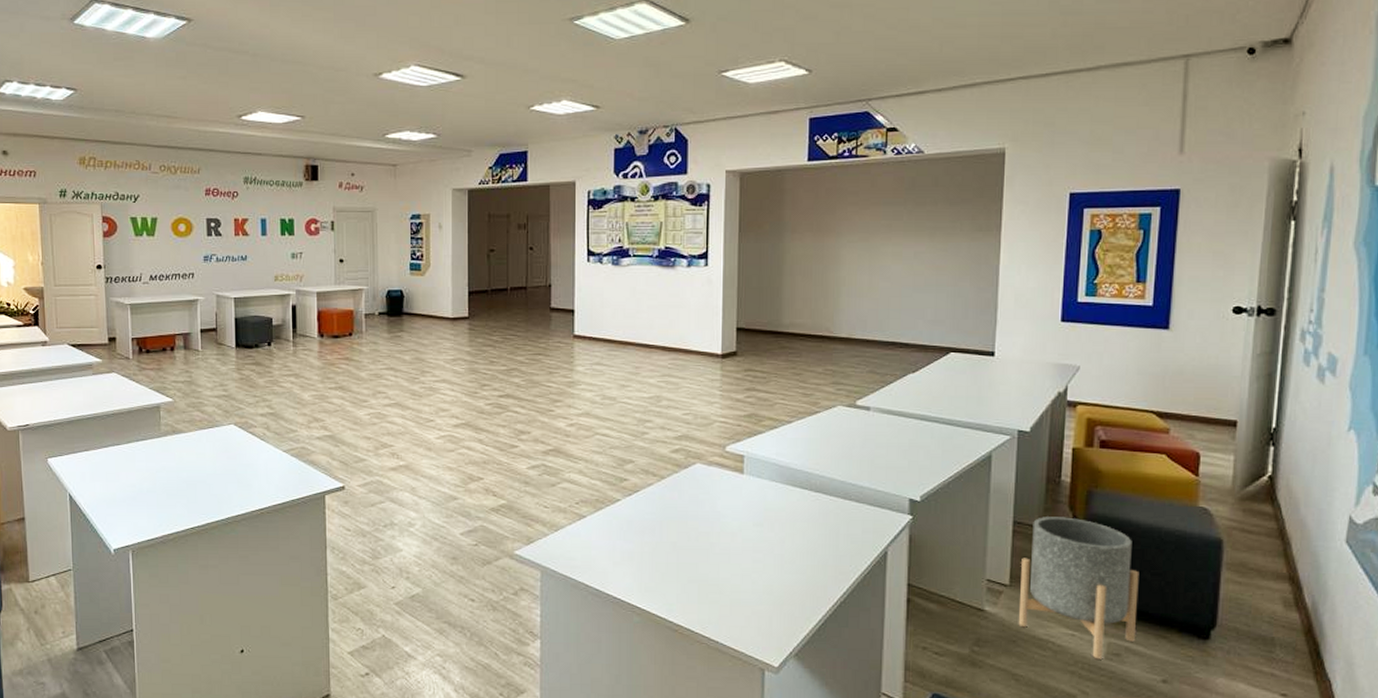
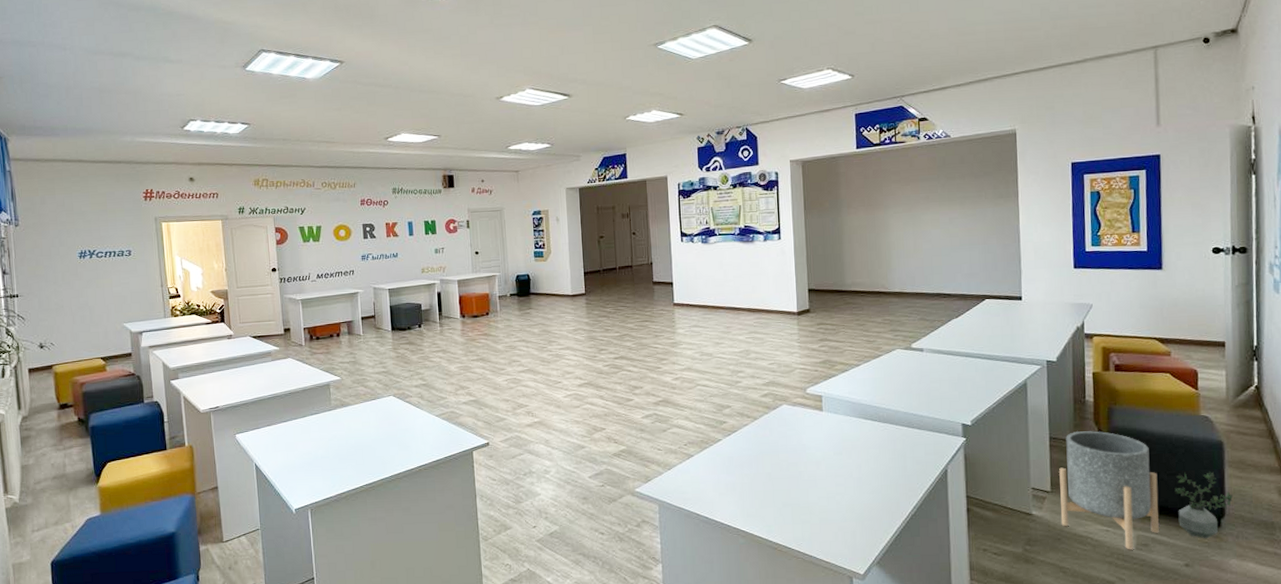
potted plant: none [1158,573,1229,652] -> present [1174,472,1234,539]

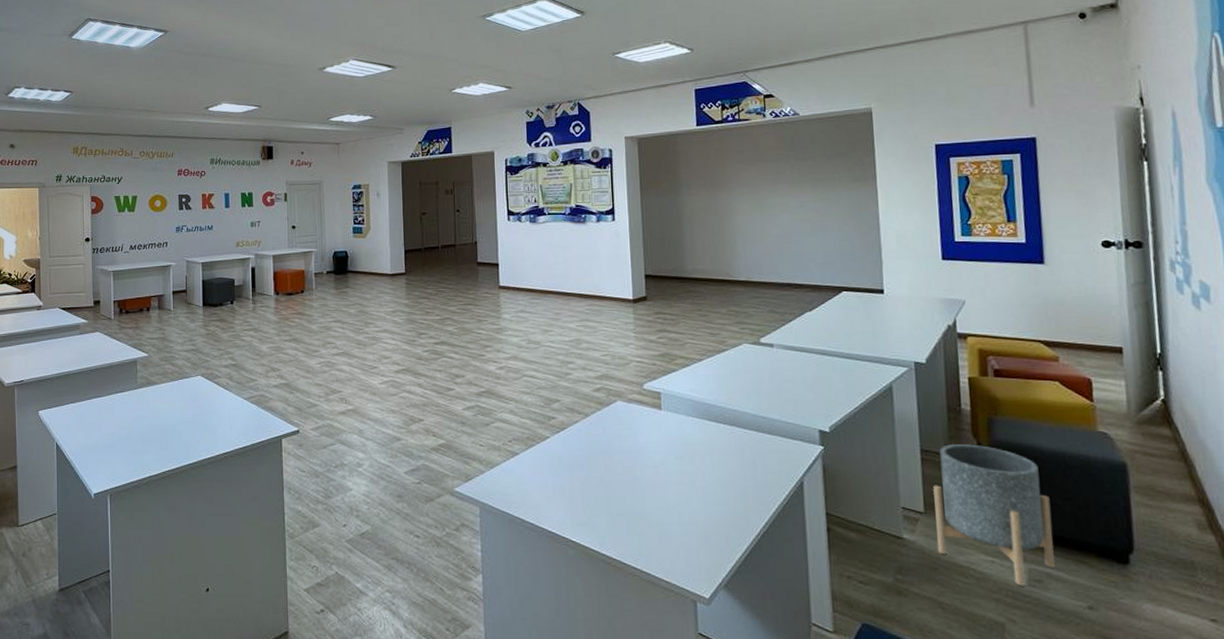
potted plant: present [1174,472,1234,539] -> none [1071,498,1143,577]

